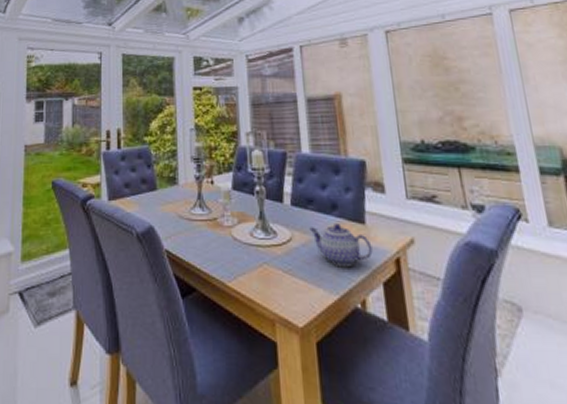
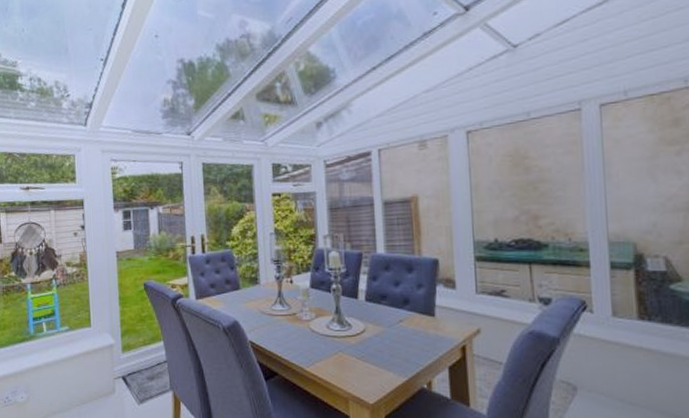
teapot: present [309,224,373,268] -> none [382,317,441,354]

